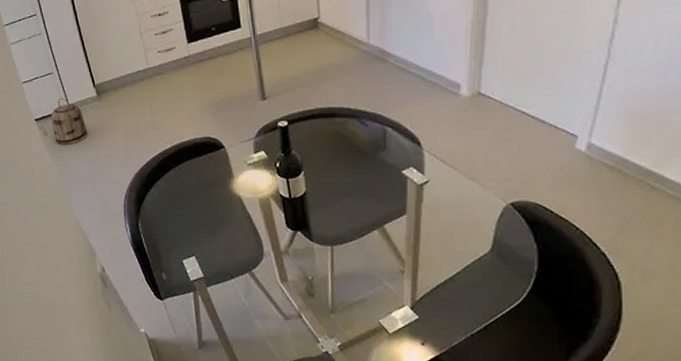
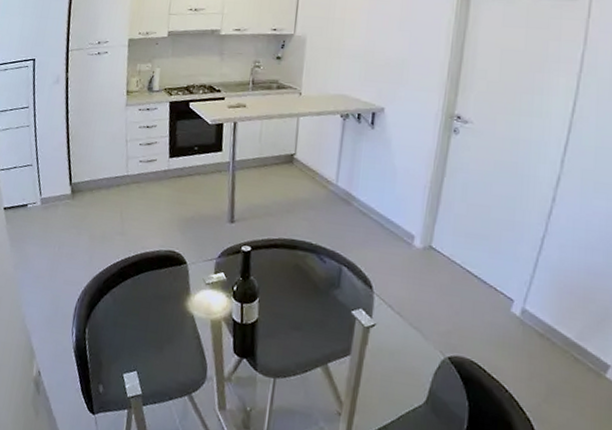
basket: present [51,98,89,145] -> none [19,191,55,239]

